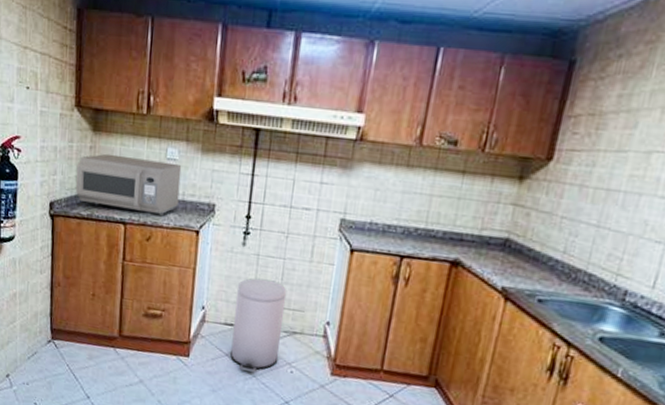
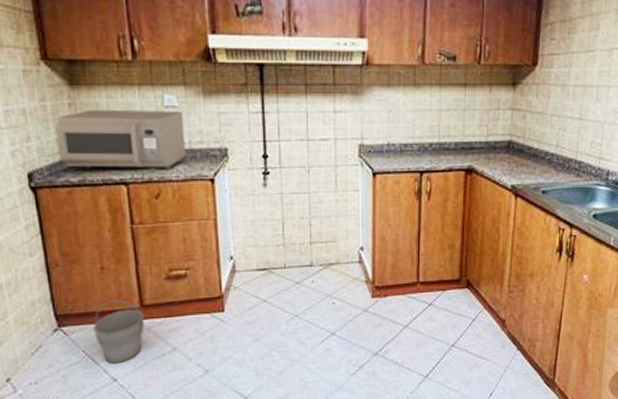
bucket: none [78,325,121,384] -> present [92,300,145,364]
pedal bin: present [230,278,287,373] -> none [264,217,318,313]

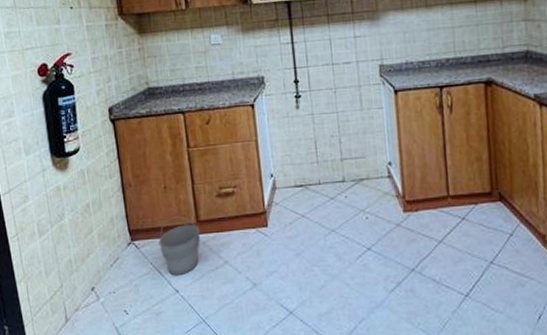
microwave: present [55,109,186,170] -> none [128,47,230,102]

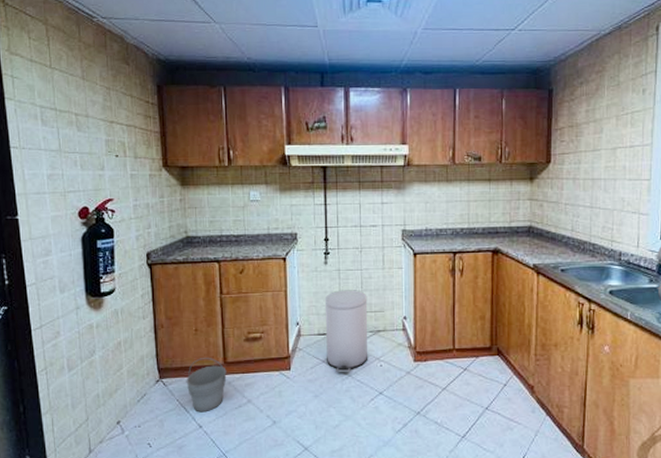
pedal bin: none [299,135,352,228] -> present [324,290,369,373]

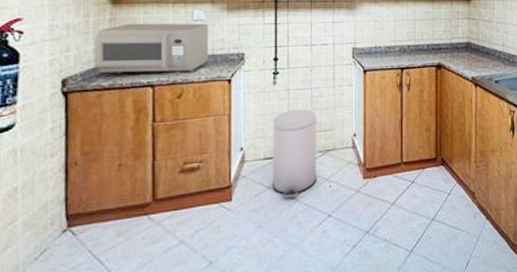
microwave: none [169,203,265,251] -> present [93,23,209,75]
bucket: present [186,358,227,413] -> none [102,196,156,263]

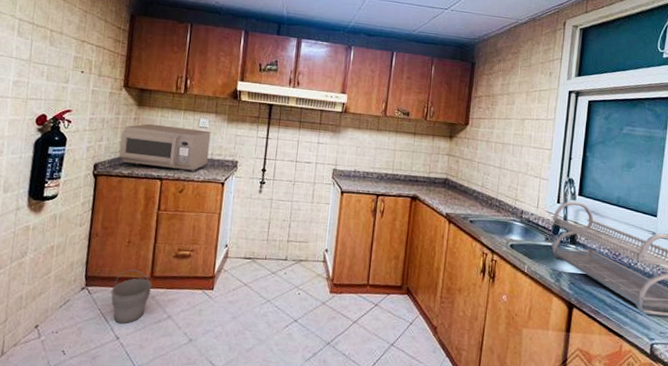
bucket: none [102,196,156,263] -> present [110,269,152,324]
pedal bin: present [272,109,317,199] -> none [249,218,295,298]

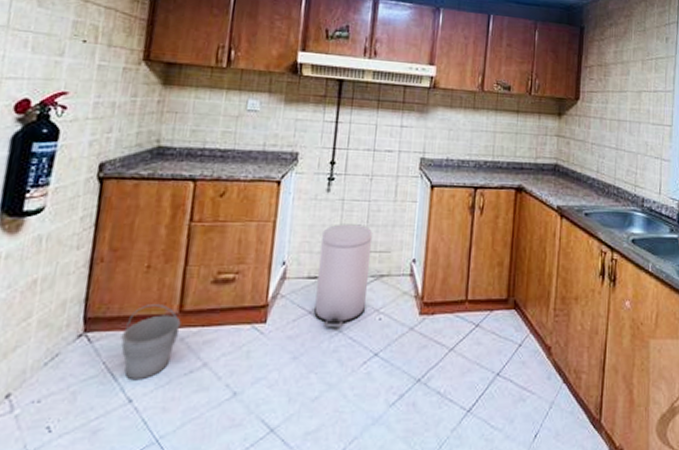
microwave: present [119,123,211,173] -> none [135,107,263,170]
pedal bin: none [249,218,295,298] -> present [314,224,373,328]

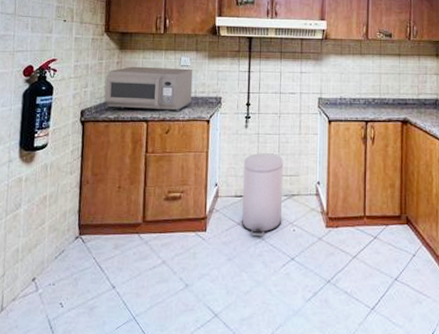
bucket: present [121,304,181,381] -> none [104,215,145,272]
microwave: none [135,107,263,170] -> present [104,66,193,112]

